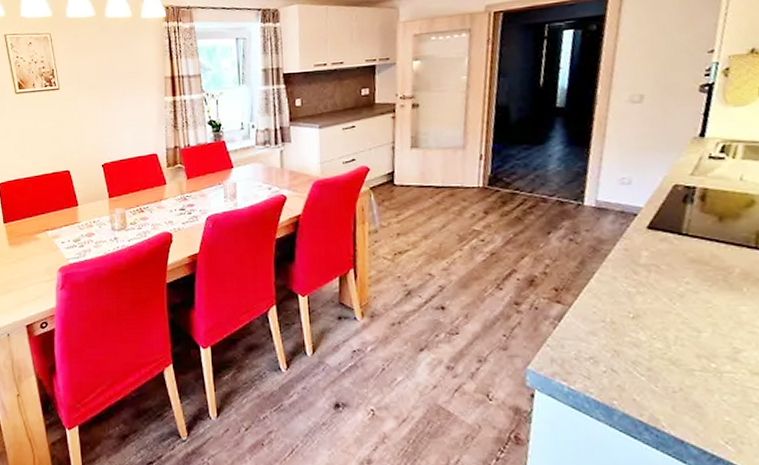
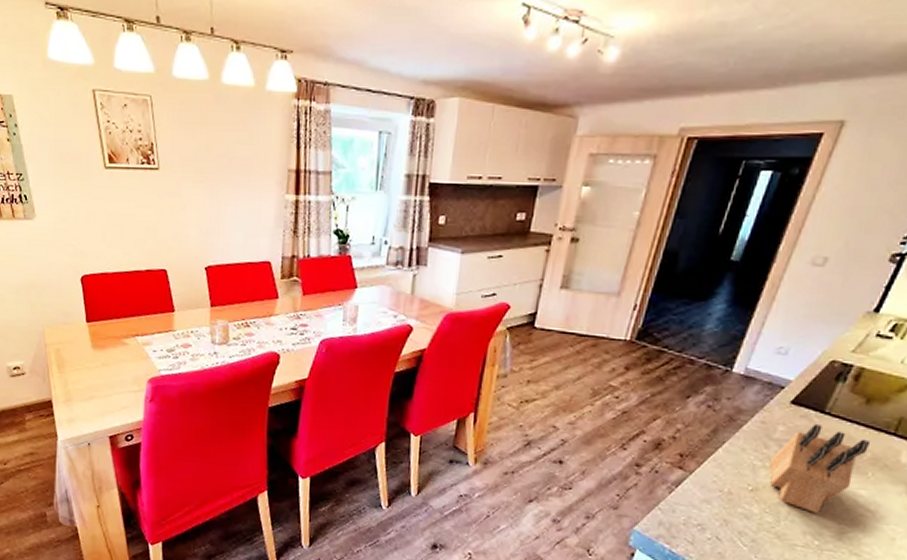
knife block: none [643,245,736,335] -> present [769,423,871,514]

